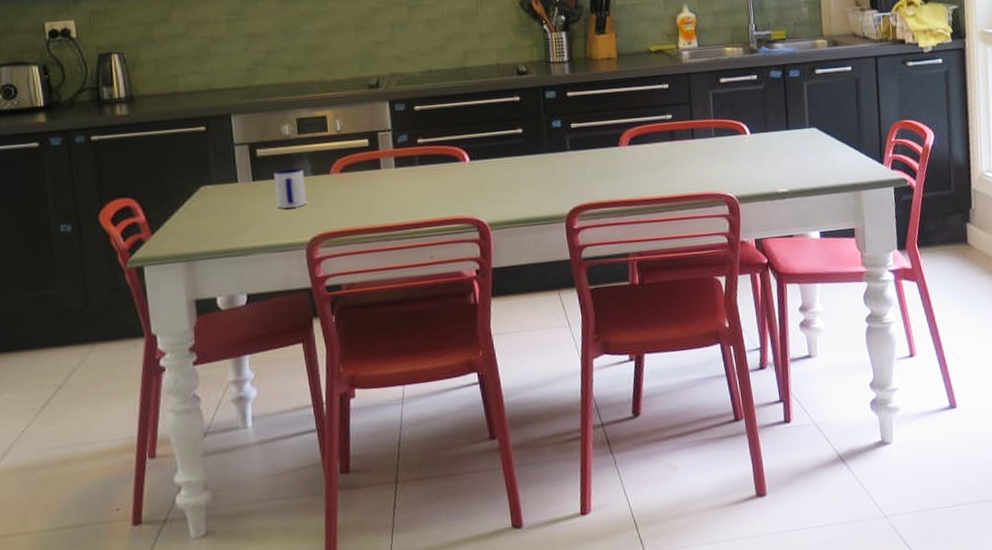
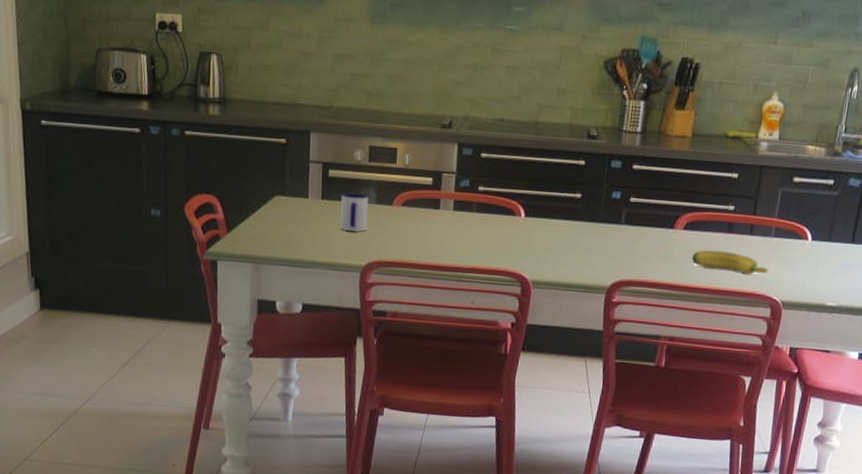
banana: none [642,158,717,178] -> present [691,250,768,274]

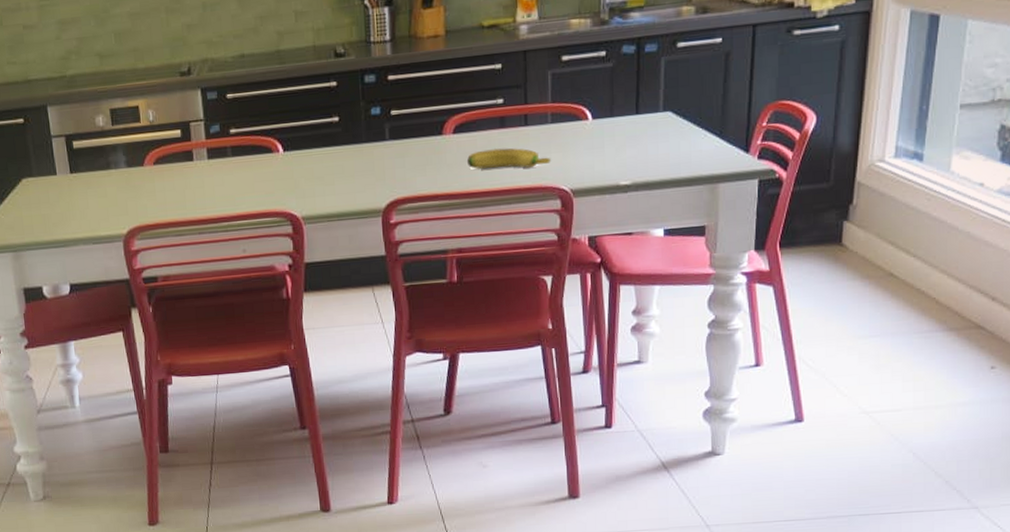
mug: present [340,193,369,232] -> none [90,160,122,201]

